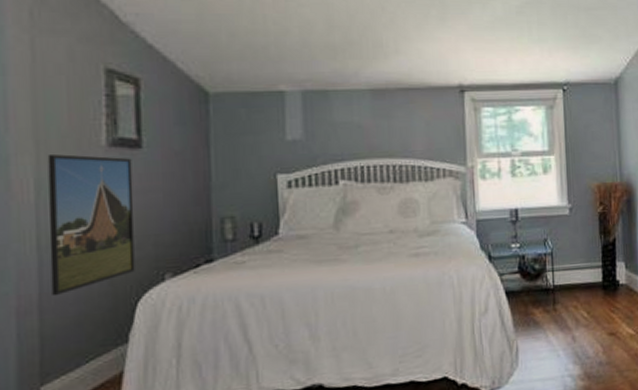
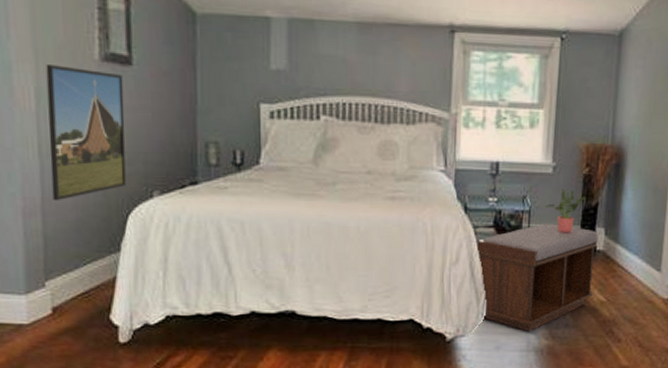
bench: none [504,262,623,375] -> present [476,223,599,332]
potted plant: none [566,228,603,271] -> present [545,188,585,233]

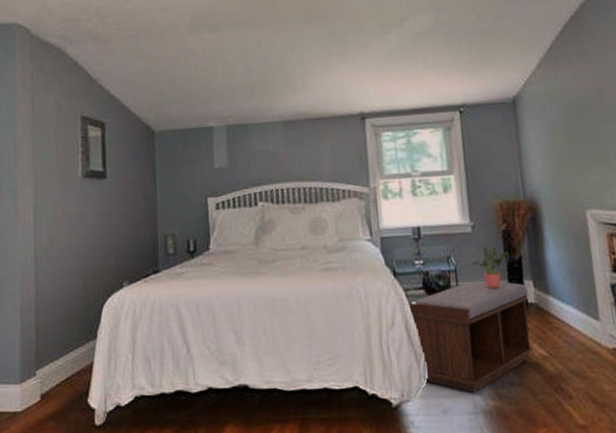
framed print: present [45,65,126,201] -> none [42,185,102,298]

